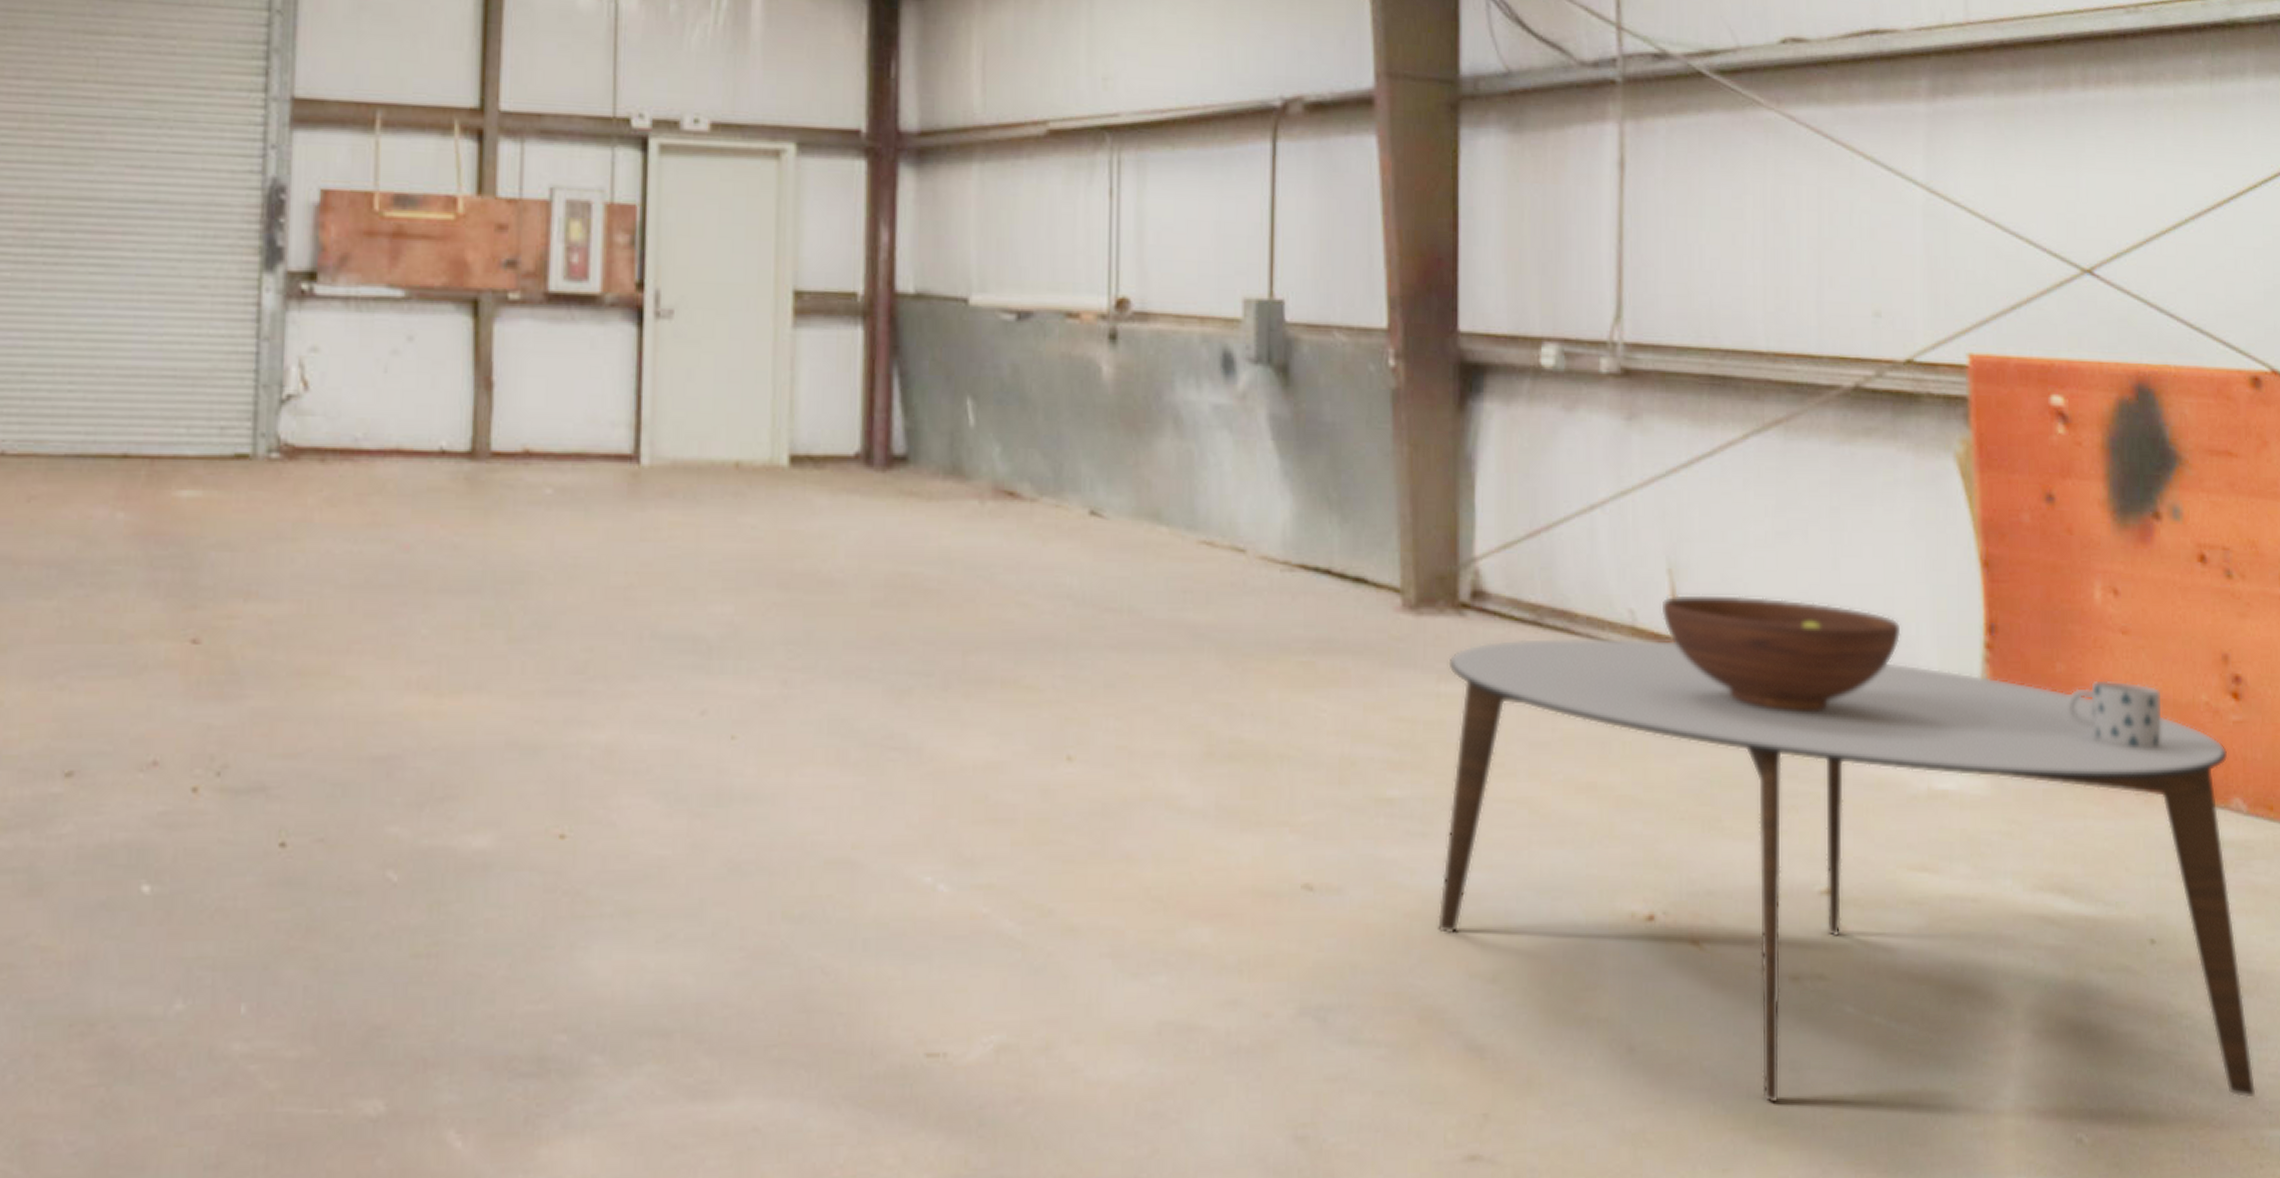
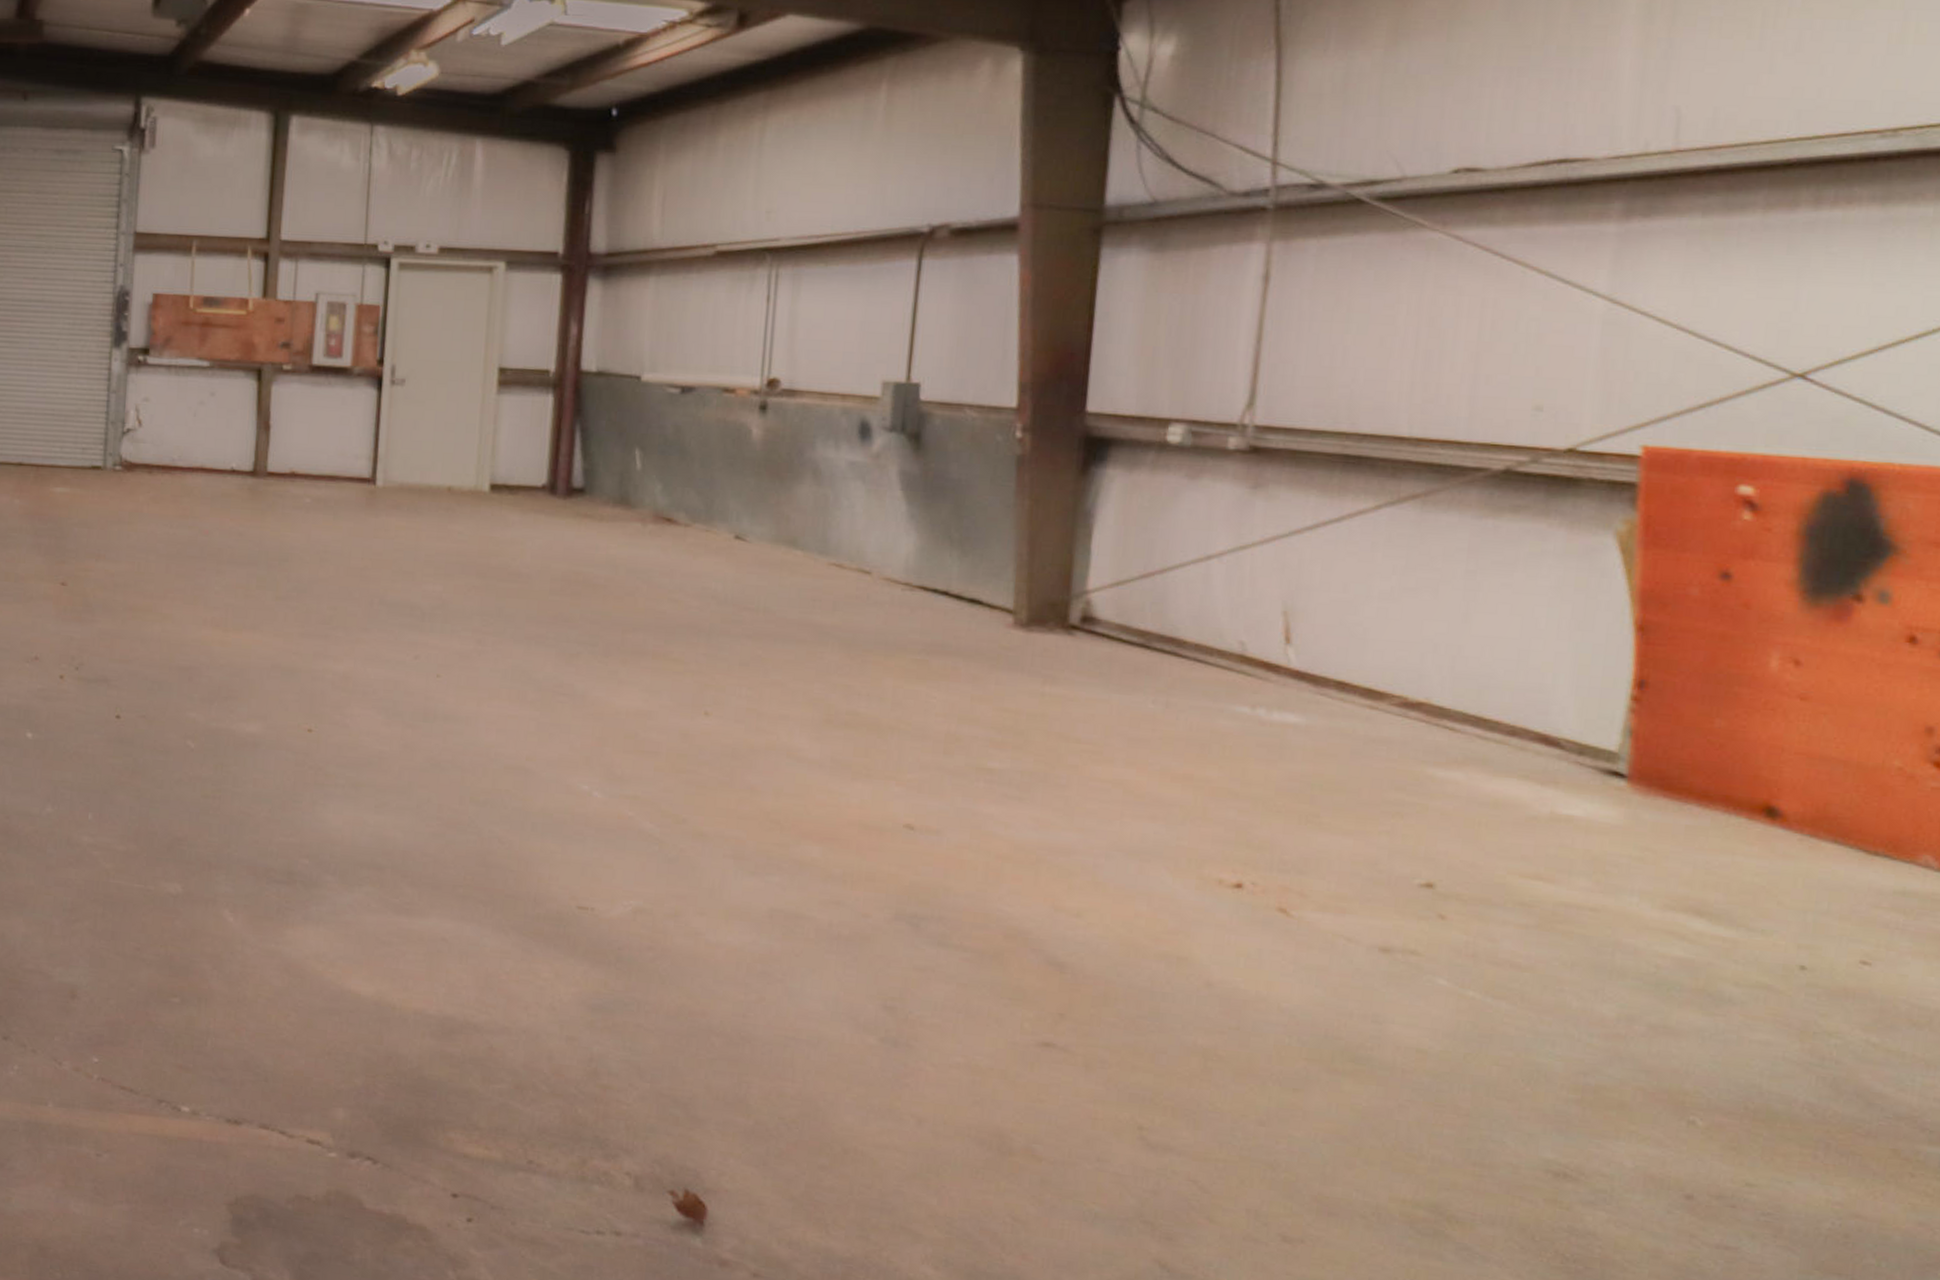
dining table: present [1436,637,2256,1102] -> none [1026,656,1921,1118]
fruit bowl: present [1661,593,1901,712] -> none [1273,632,1536,739]
mug: present [2067,680,2163,749] -> none [1723,737,1844,803]

